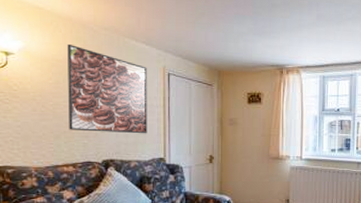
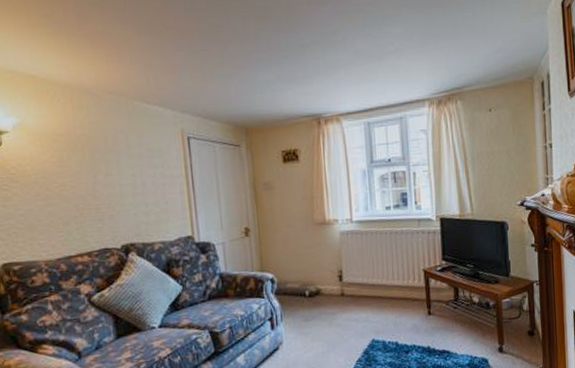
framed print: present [67,43,147,134] -> none [68,114,170,214]

